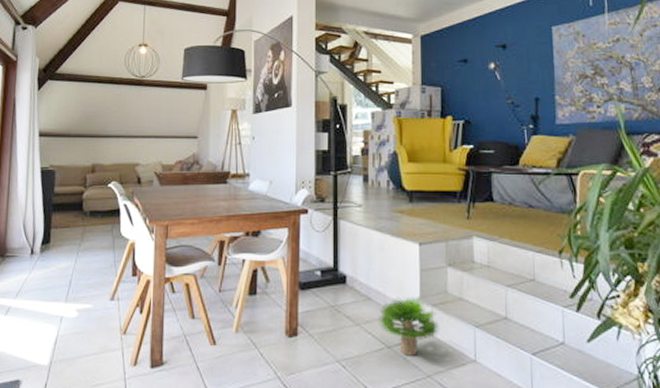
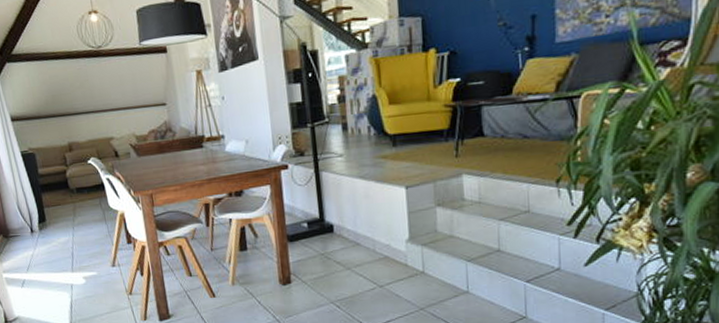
potted plant: present [379,297,439,356] -> none [369,238,430,293]

